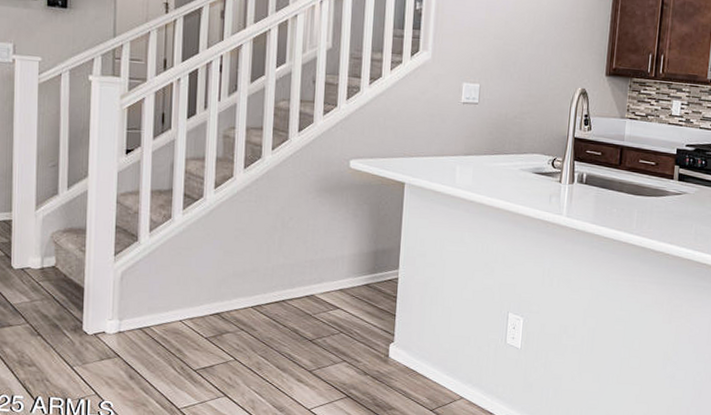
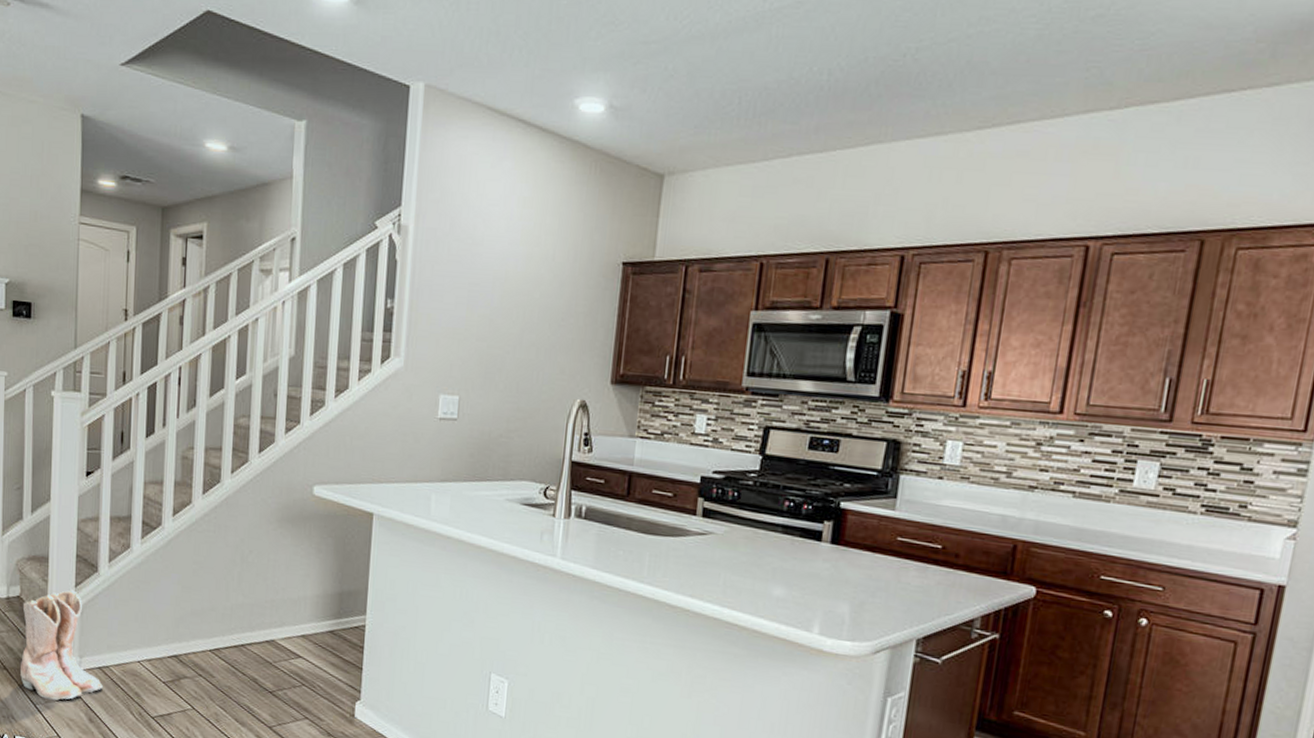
boots: none [56,258,144,361] -> present [20,590,103,701]

